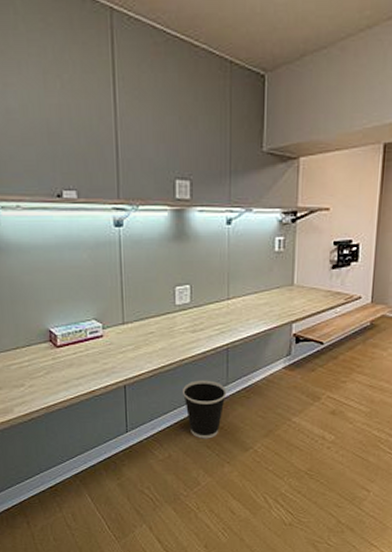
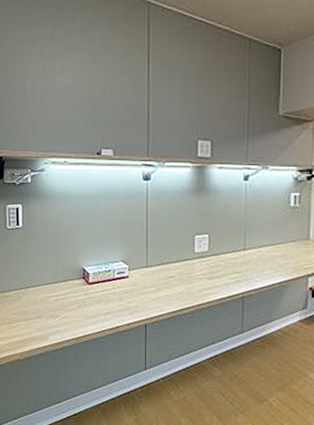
wastebasket: present [183,380,227,439] -> none [199,325,242,386]

